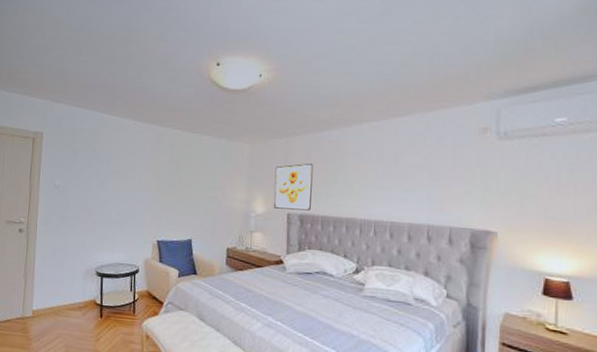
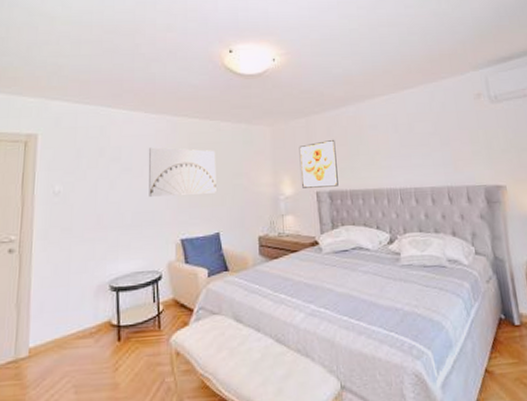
wall art: none [132,154,195,203] -> present [148,147,216,197]

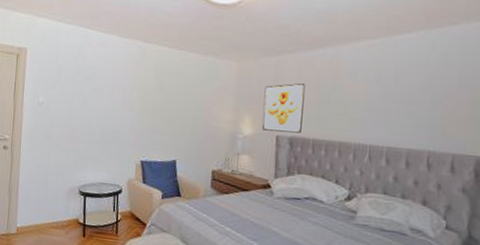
wall art: present [148,147,216,197] -> none [116,71,180,123]

